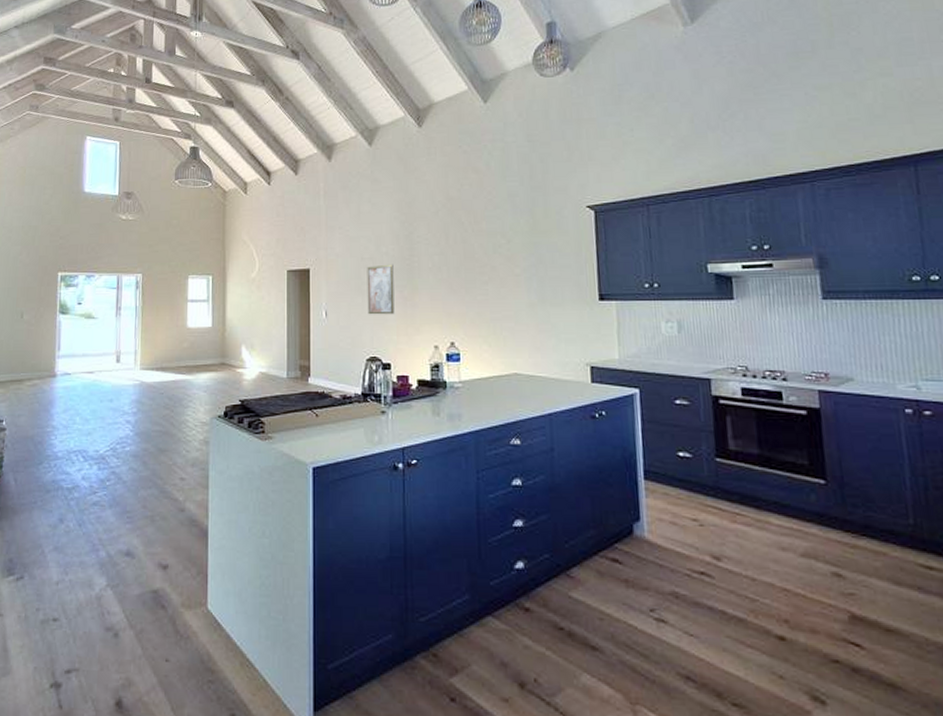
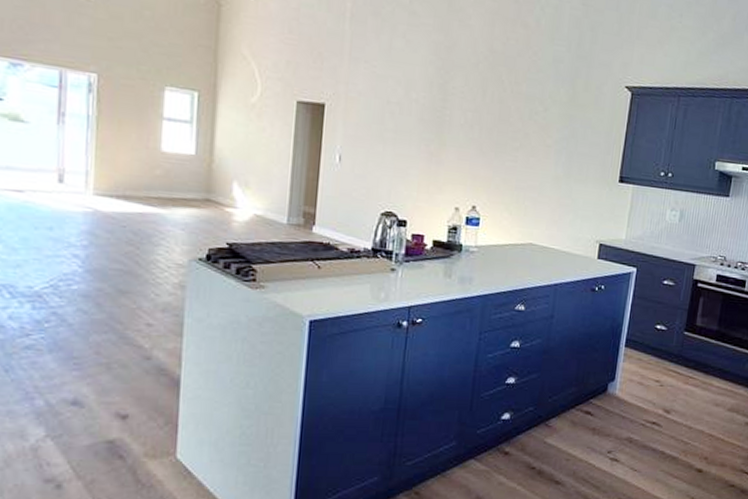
wall art: present [367,264,395,315] -> none [387,112,423,169]

